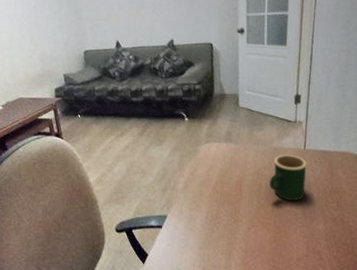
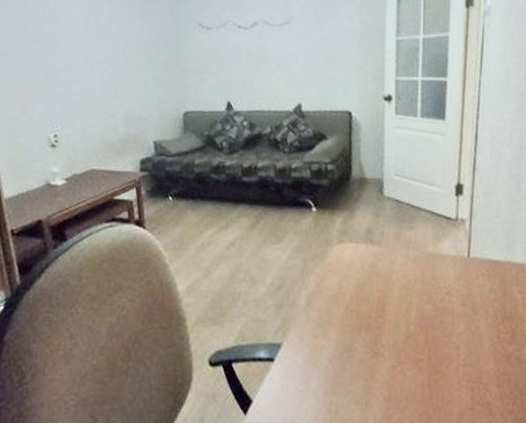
mug: present [270,154,307,200] -> none [422,262,471,328]

